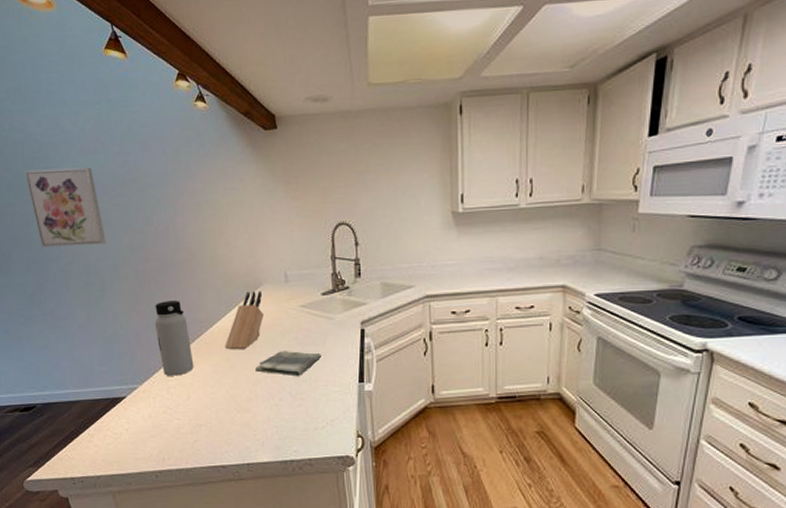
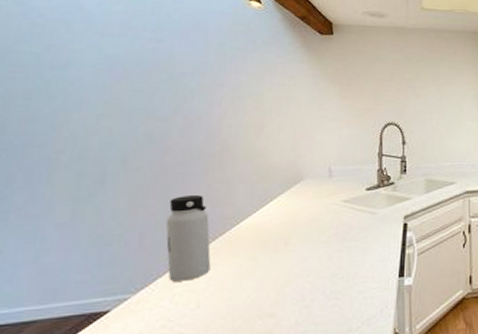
wall art: present [24,167,106,247] -> none [15,45,117,132]
knife block: present [225,291,263,349] -> none [252,186,302,247]
dish towel: present [255,350,321,377] -> none [286,246,361,275]

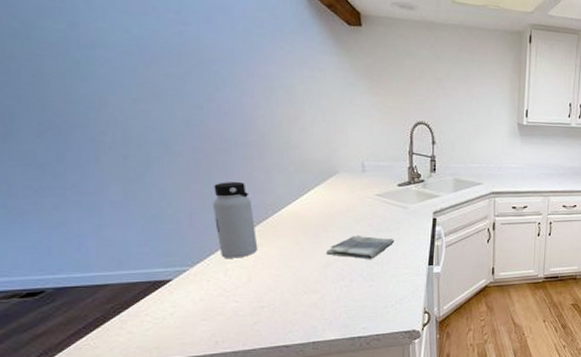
dish towel: none [286,246,361,275] -> present [326,235,394,260]

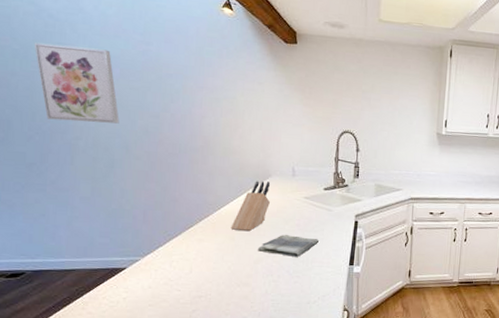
wall art: none [38,20,154,116] -> present [34,42,120,124]
water bottle: present [212,181,258,258] -> none [162,182,199,251]
knife block: none [294,178,338,233] -> present [230,181,270,231]

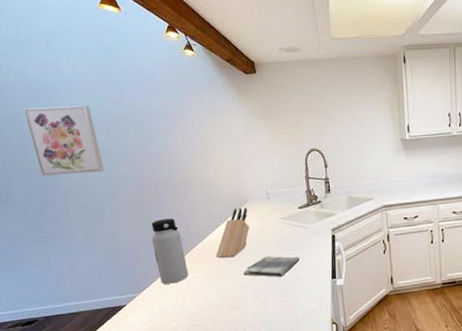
water bottle: none [162,182,199,251] -> present [151,218,189,284]

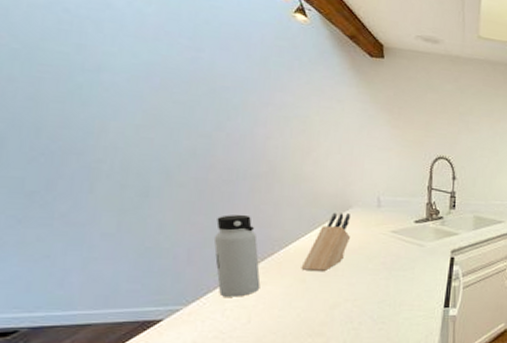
wall art: present [23,105,104,176] -> none [41,42,158,144]
dish towel: present [243,255,300,278] -> none [335,273,408,301]

